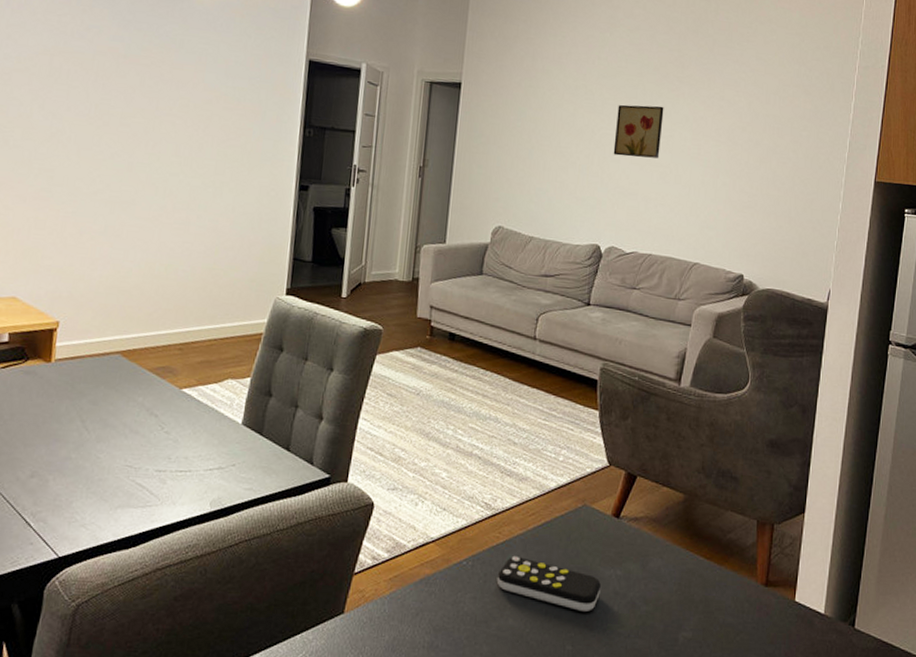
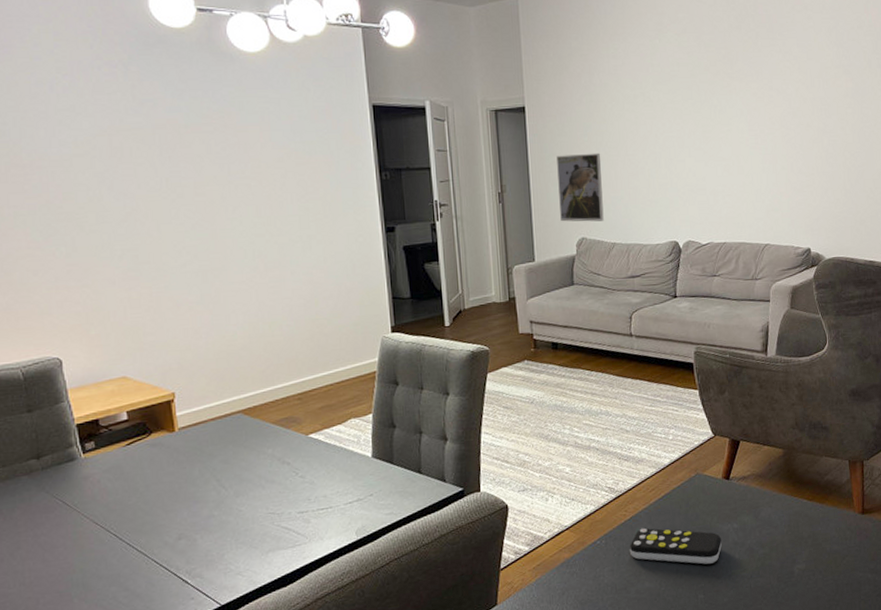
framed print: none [479,137,532,212] -> present [556,153,604,222]
wall art: present [613,104,664,158] -> none [676,103,721,156]

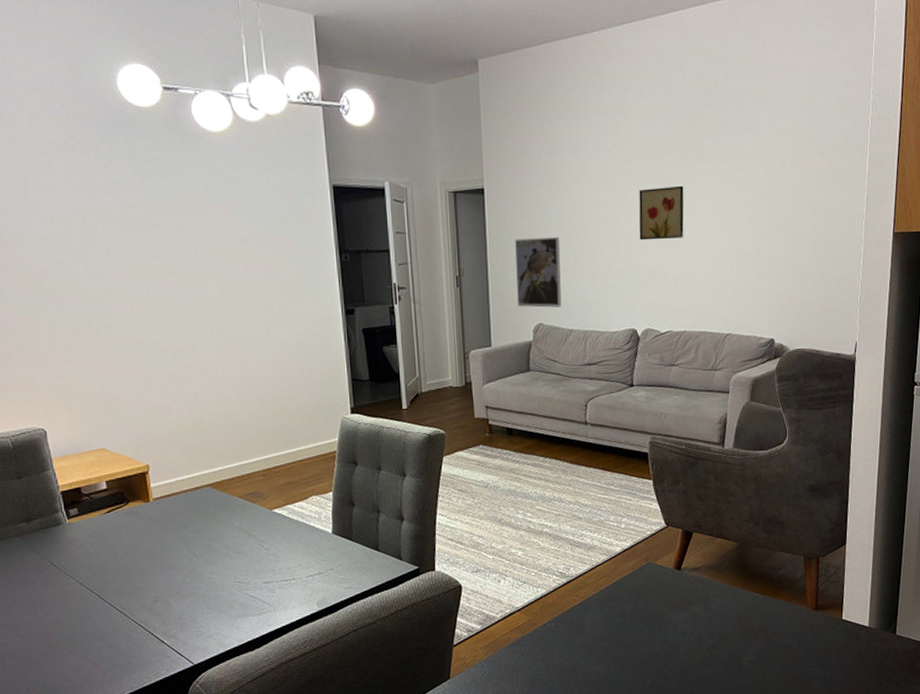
remote control: present [629,527,722,565] -> none [578,613,671,651]
wall art: none [676,103,721,156] -> present [639,185,684,240]

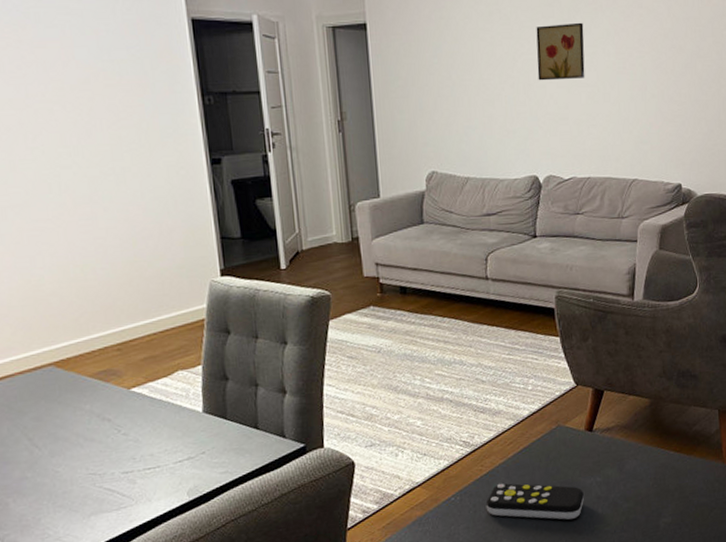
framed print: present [515,236,562,308] -> none [403,76,456,154]
remote control: none [578,613,671,651] -> present [485,483,584,520]

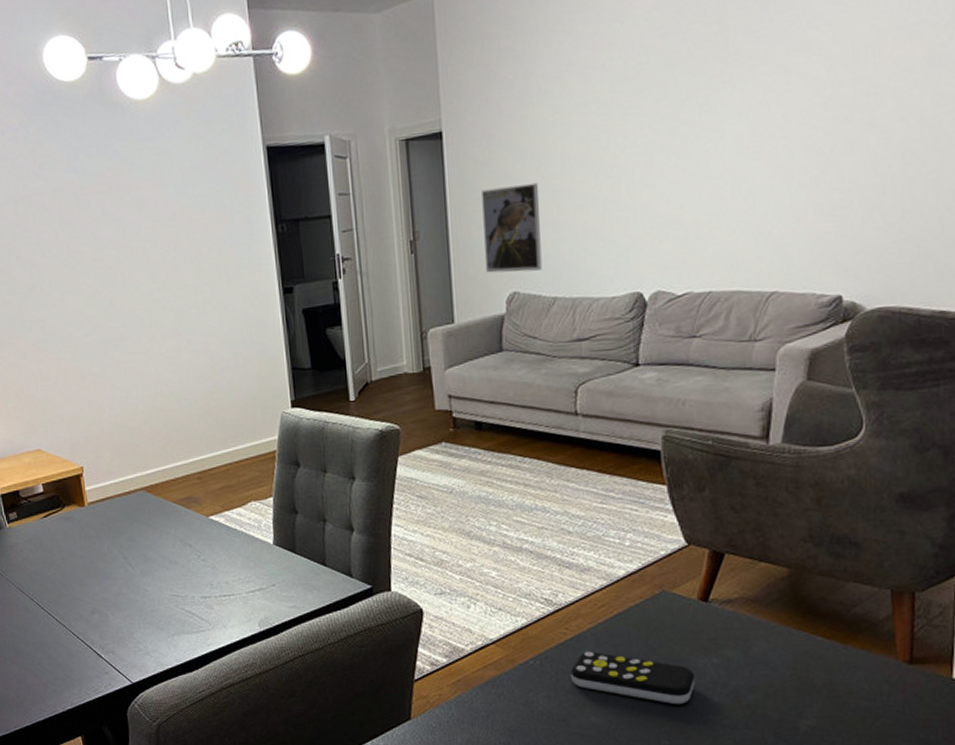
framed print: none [403,76,456,154] -> present [481,182,542,273]
wall art: present [536,22,585,81] -> none [643,101,708,178]

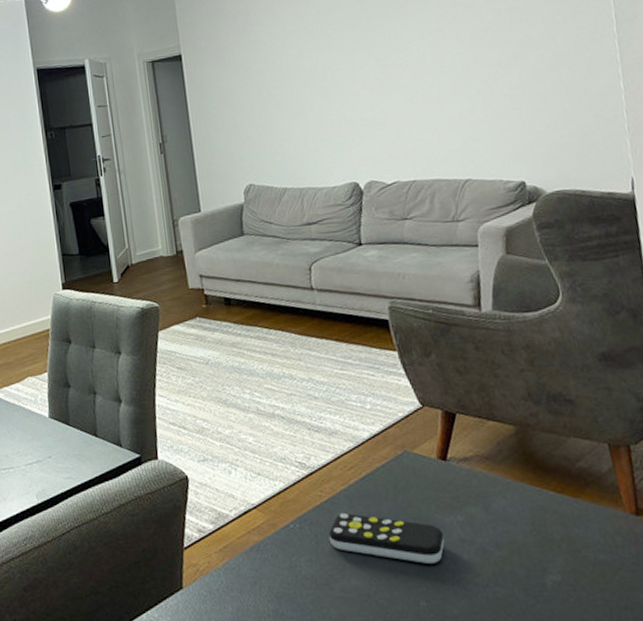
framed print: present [481,182,542,273] -> none [217,93,272,169]

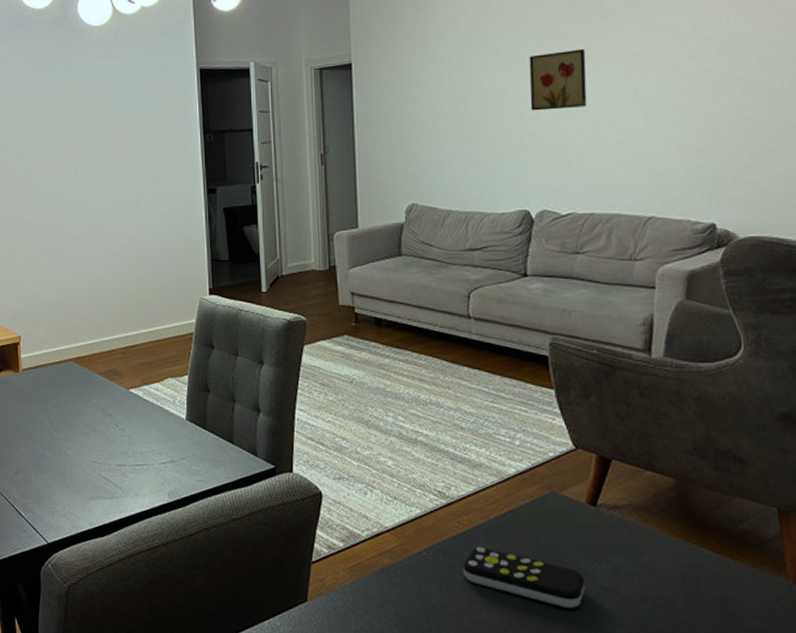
wall art: none [344,28,401,89] -> present [529,48,587,111]

